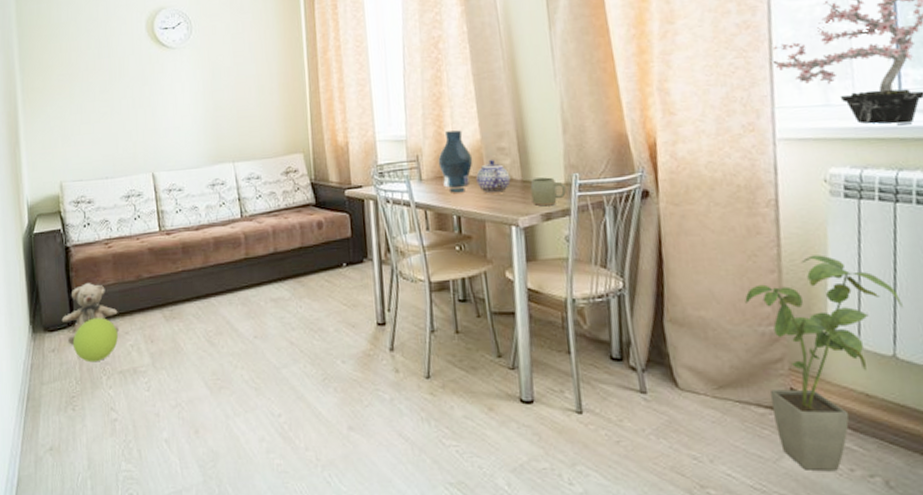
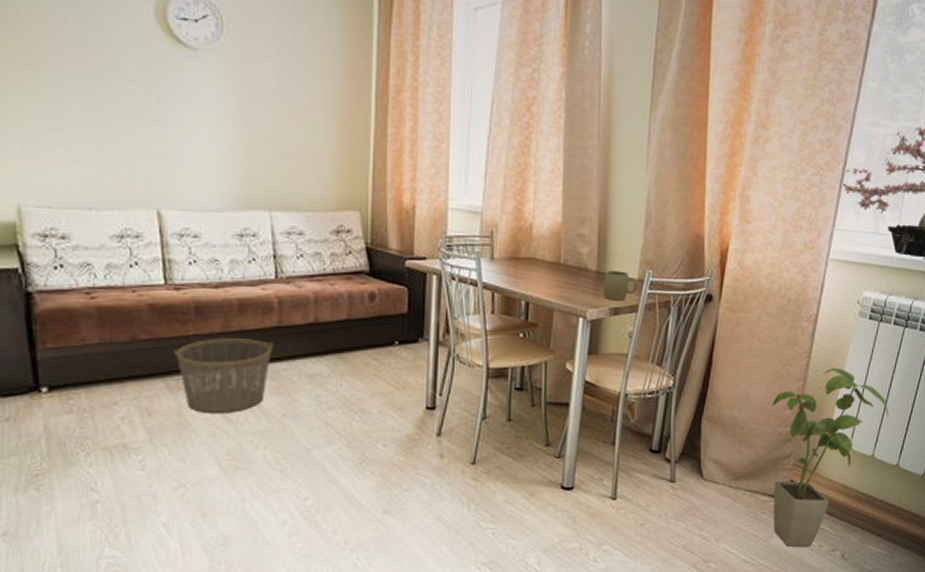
teddy bear: present [61,283,119,345] -> none [19,340,104,414]
ball: present [72,318,118,363] -> none [36,383,102,436]
basket: none [167,270,243,338] -> present [173,338,273,413]
vase: present [438,130,473,193] -> none [513,209,551,278]
teapot: present [476,159,511,194] -> none [551,245,586,282]

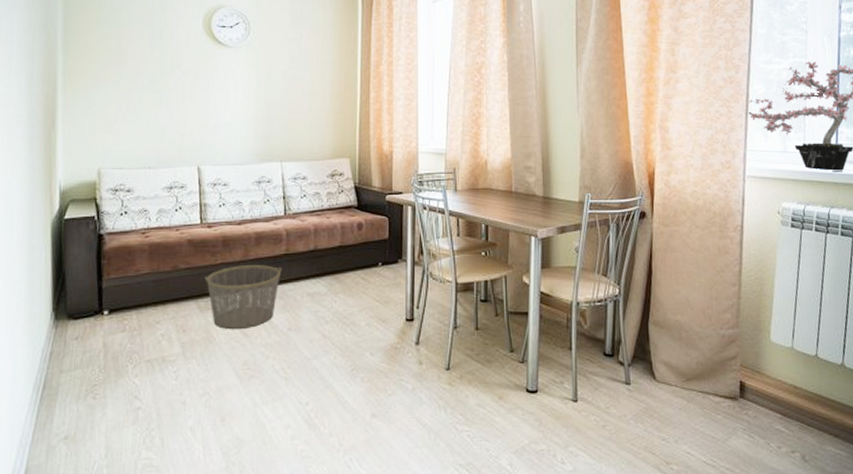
mug: present [603,270,638,301] -> none [550,195,579,221]
house plant: present [772,368,889,547] -> none [712,272,825,448]

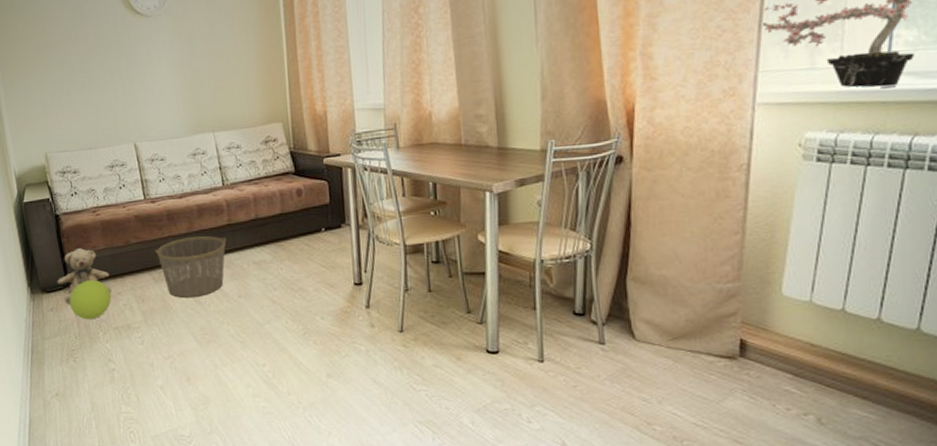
teddy bear: none [88,271,150,333] -> present [57,248,111,304]
ball: none [98,307,148,351] -> present [69,280,111,320]

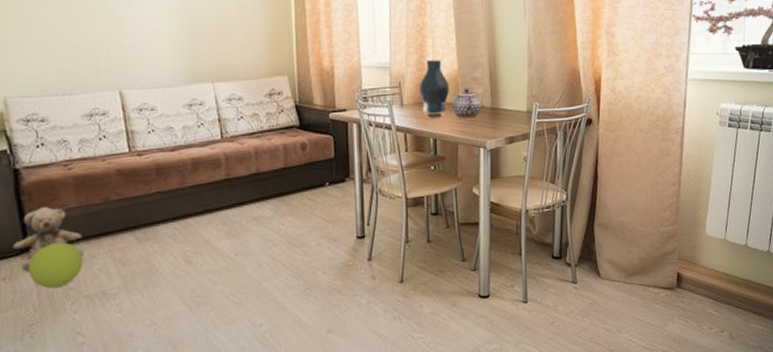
basket: present [155,236,227,298] -> none [139,191,224,259]
vase: none [415,98,450,161] -> present [418,60,450,118]
teapot: none [453,126,487,161] -> present [452,87,482,119]

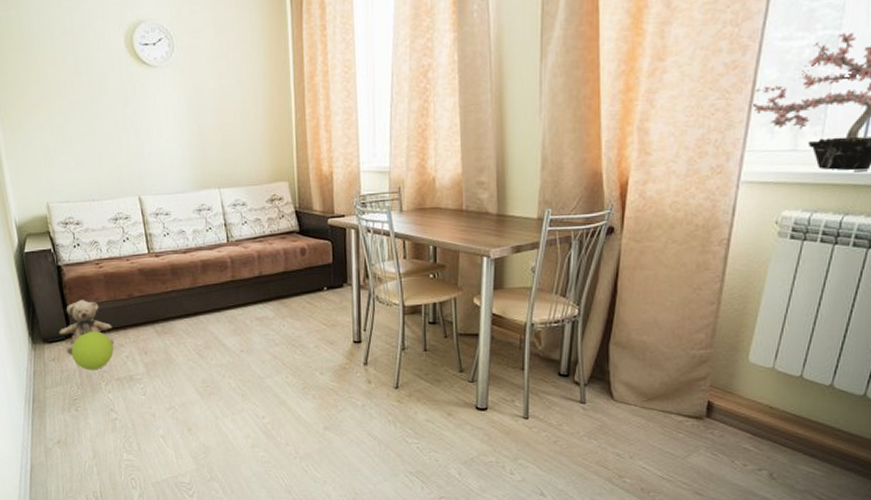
vase: present [418,60,450,118] -> none [419,163,453,225]
teapot: present [452,87,482,119] -> none [454,192,487,226]

